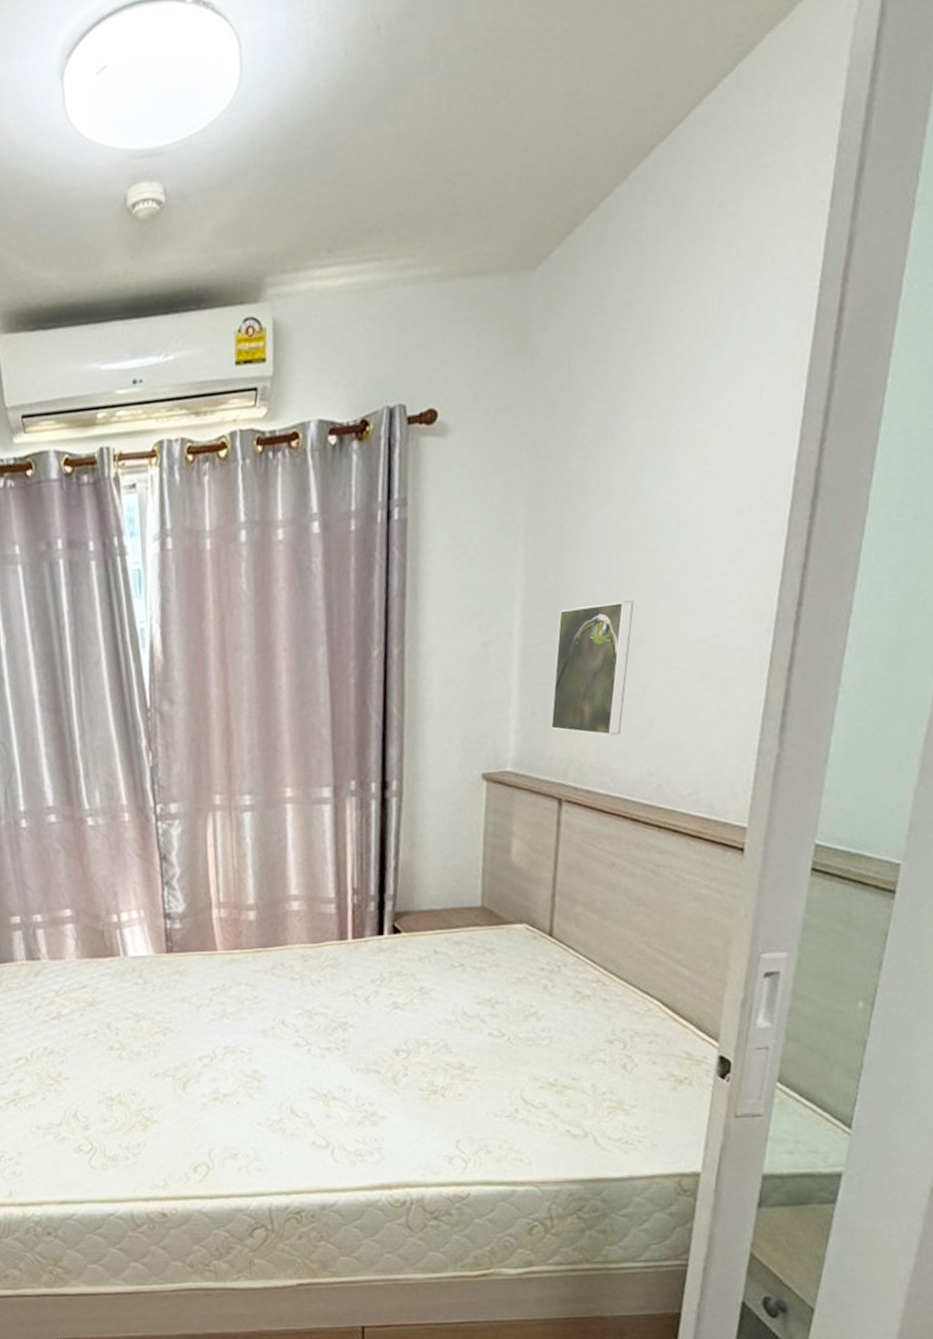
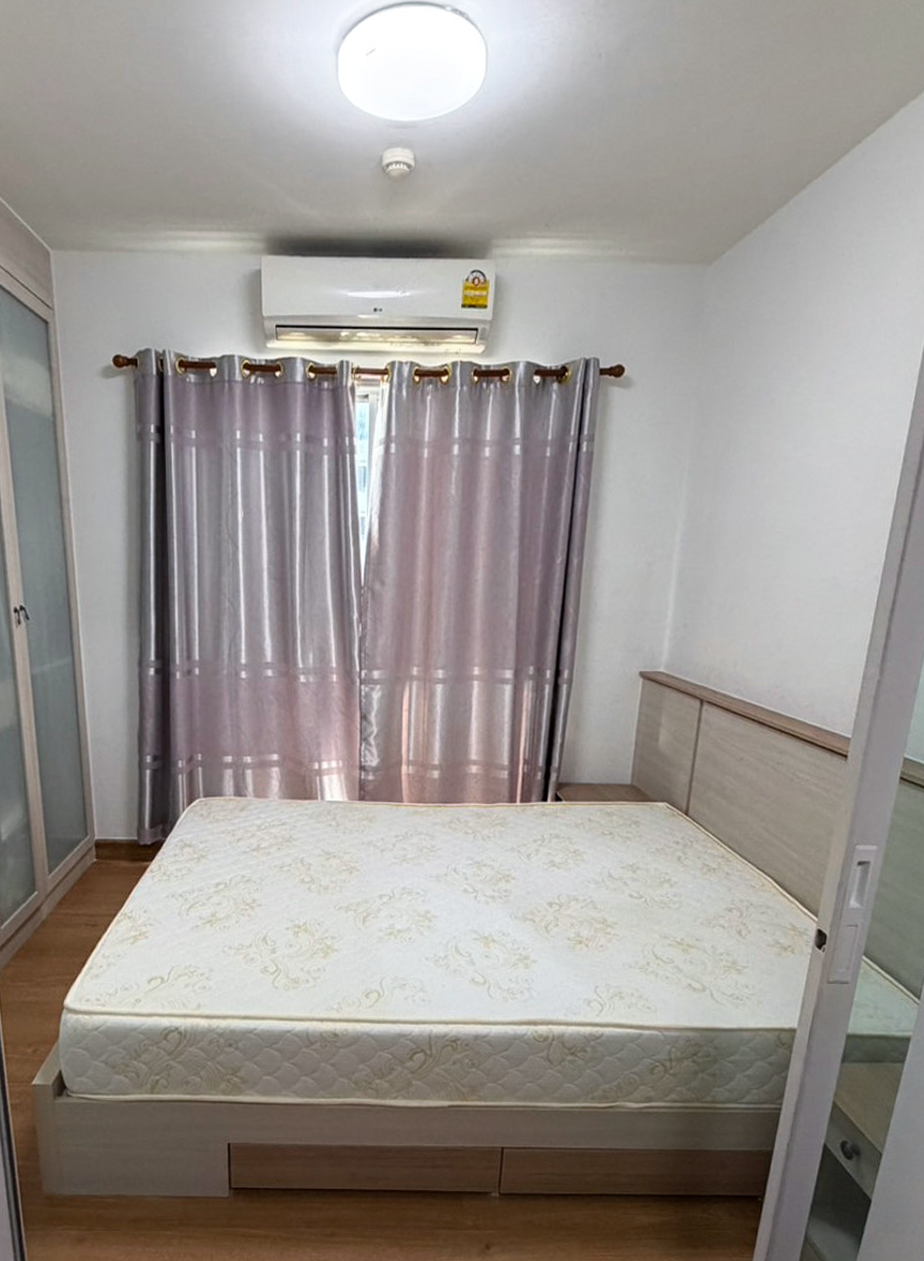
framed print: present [551,600,634,736] -> none [698,541,772,651]

